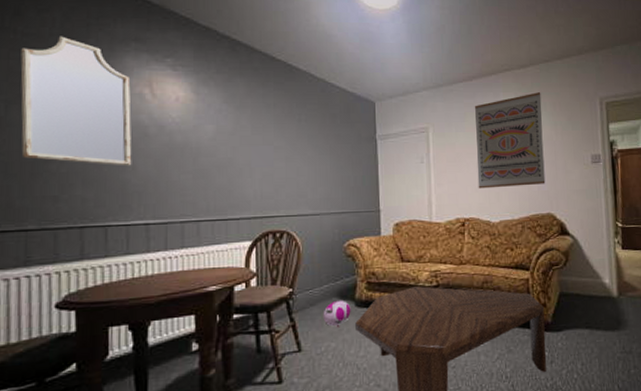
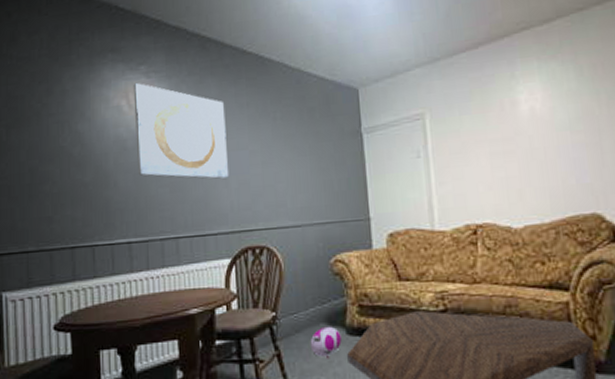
home mirror: present [20,36,132,166] -> none [17,56,114,183]
wall art: none [158,74,254,170] -> present [133,83,230,180]
wall art: present [474,92,546,189] -> none [482,52,587,186]

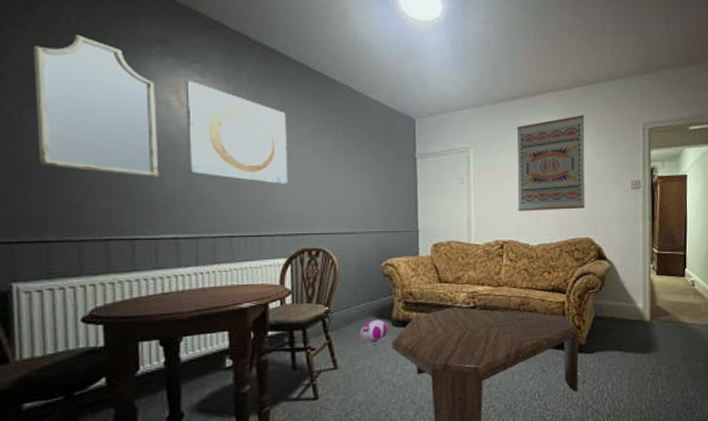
home mirror: none [17,56,114,183] -> present [33,34,159,178]
wall art: none [482,52,587,186] -> present [516,115,585,211]

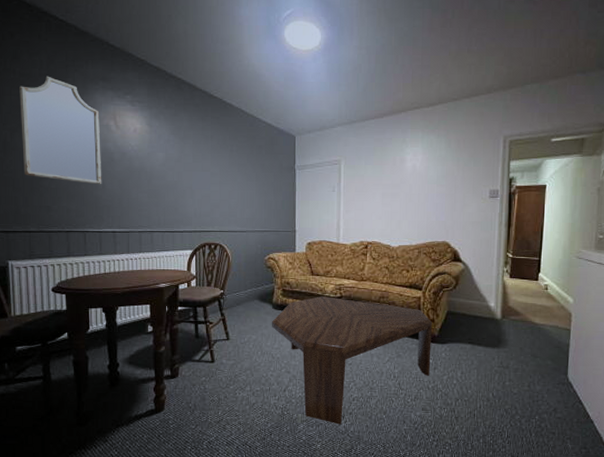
wall art: present [185,81,289,186] -> none [120,109,195,192]
ball: present [359,319,388,346] -> none [246,302,269,324]
wall art: present [516,115,585,211] -> none [381,130,447,217]

